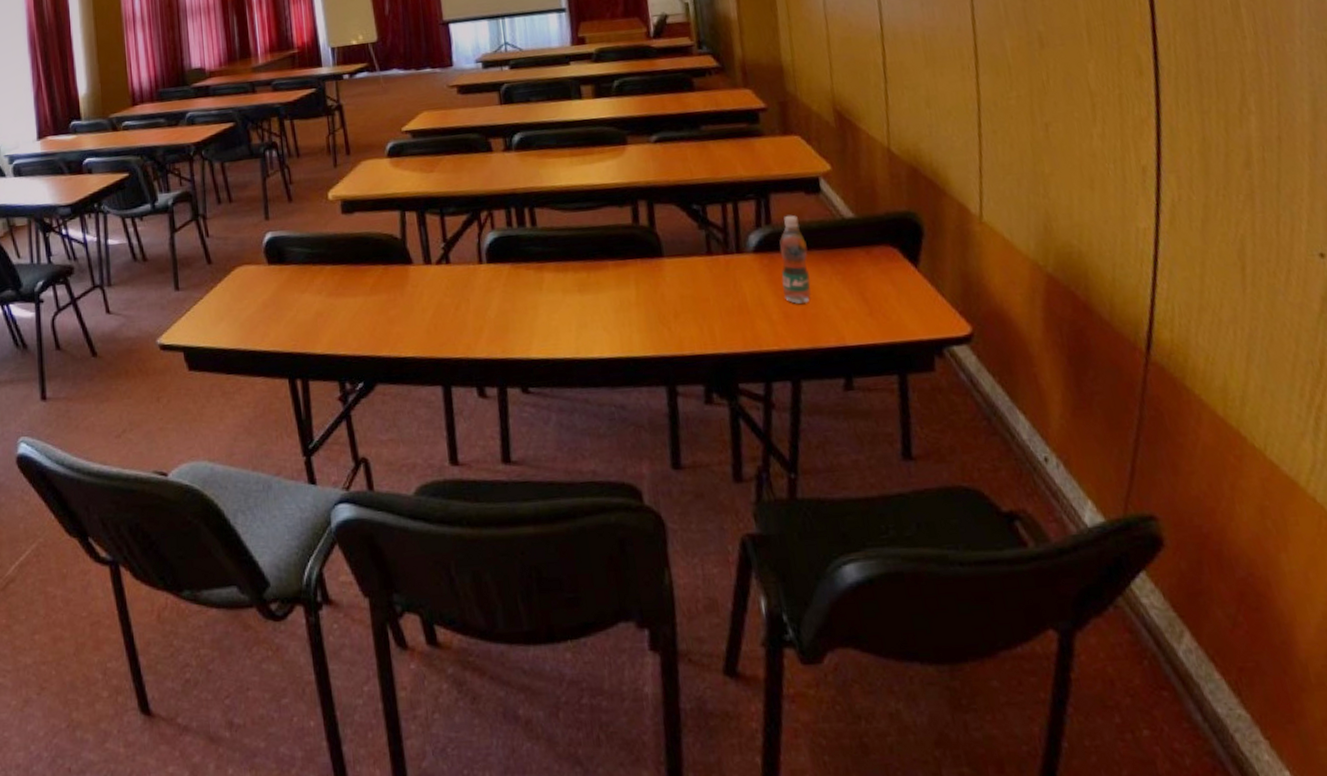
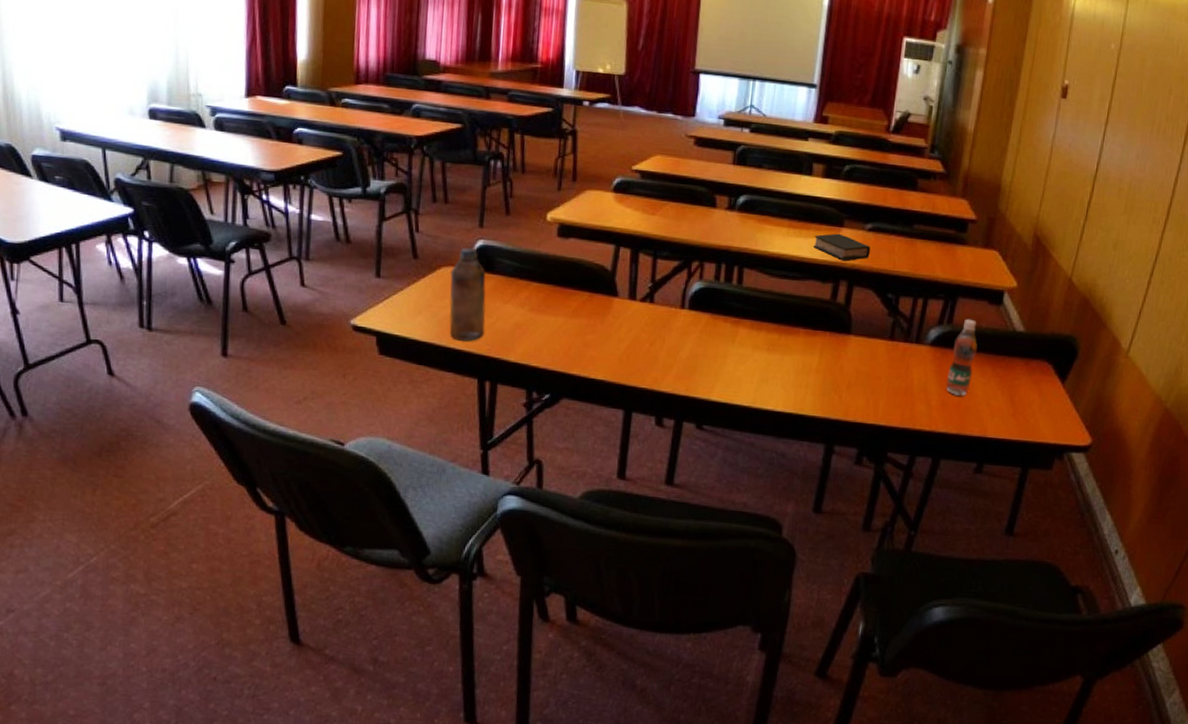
water bottle: none [245,242,288,342] -> present [449,247,486,342]
book: none [599,152,663,180] -> present [813,233,870,261]

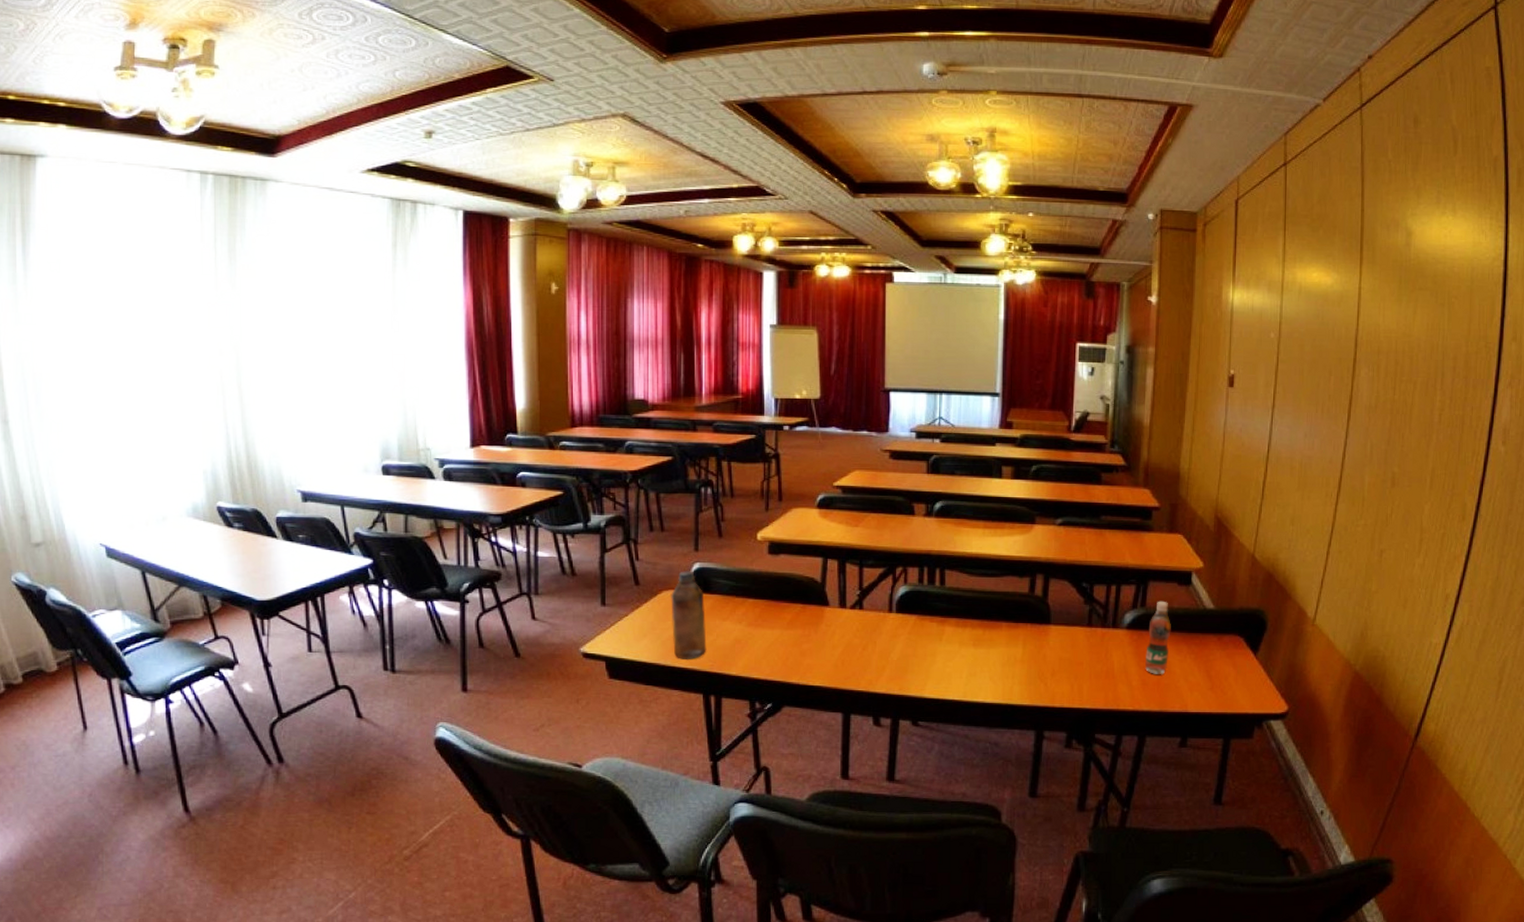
book: present [813,233,870,261] -> none [1009,530,1062,556]

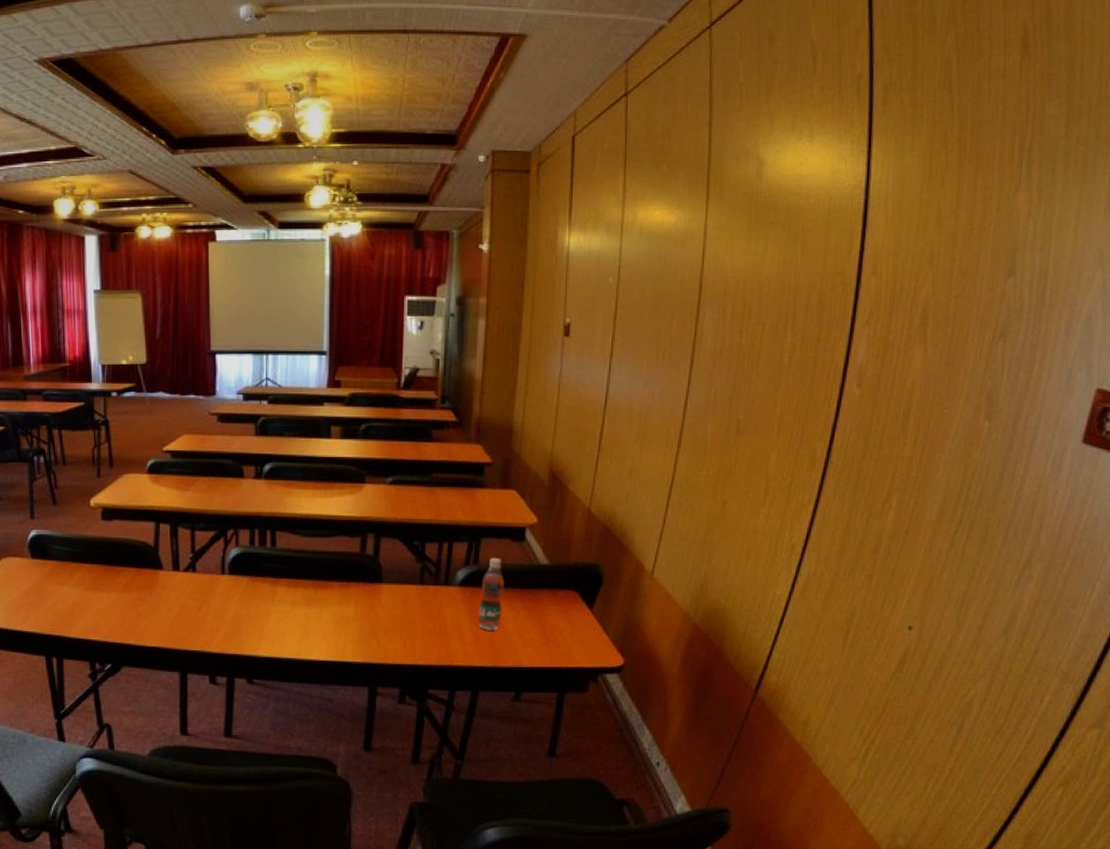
water bottle: present [671,571,707,659] -> none [10,538,47,623]

